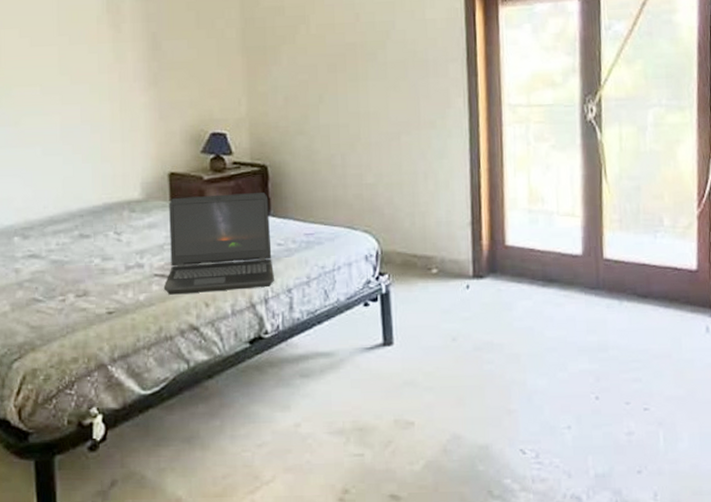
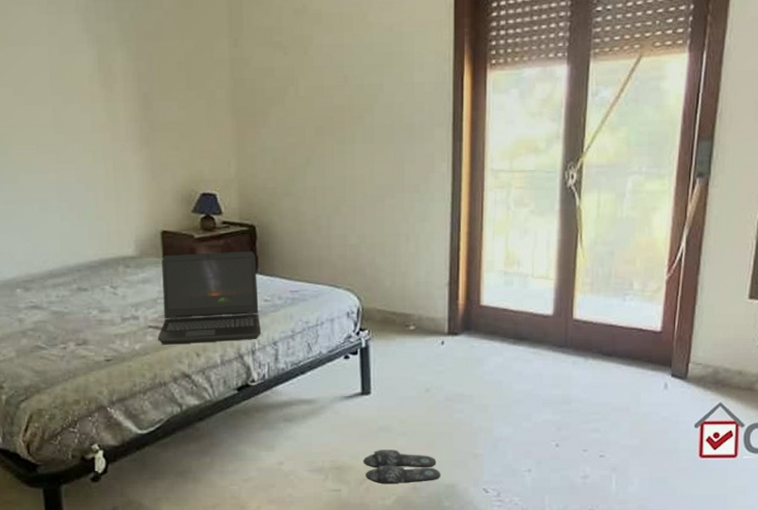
slippers: none [388,407,473,447] -> present [363,450,441,485]

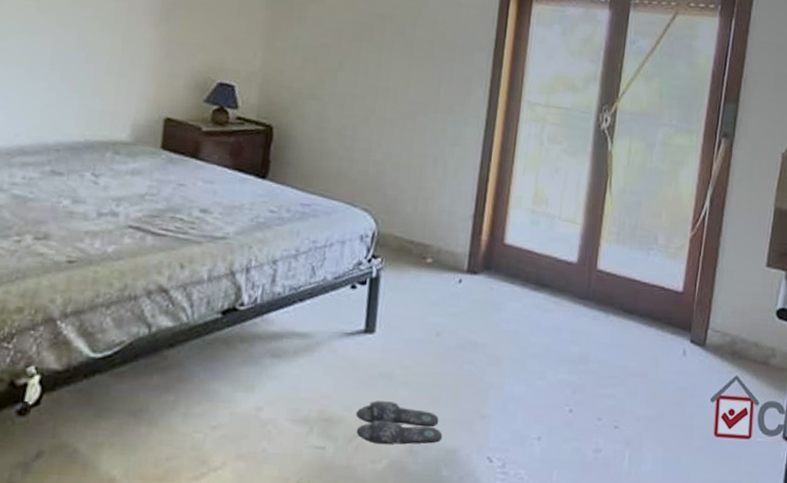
laptop computer: present [157,251,262,345] -> none [136,145,269,256]

